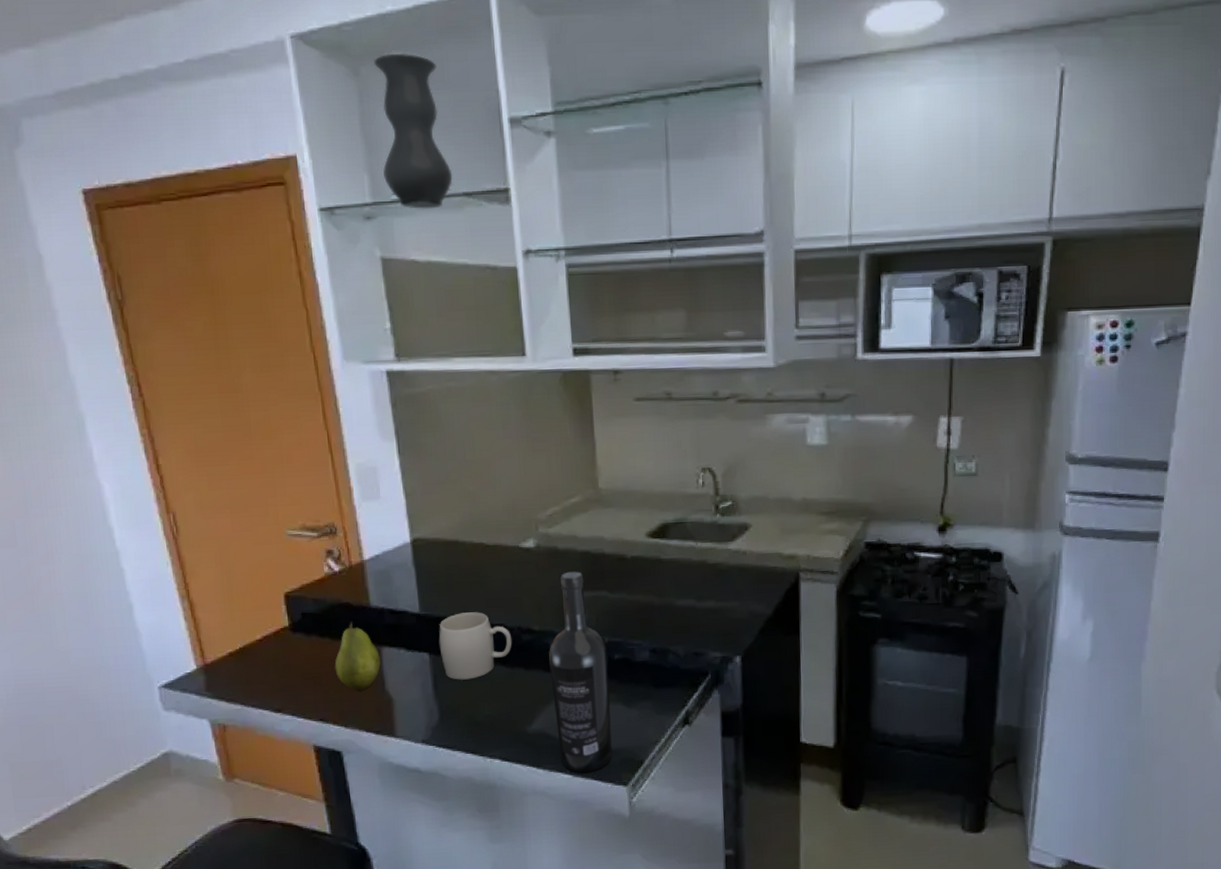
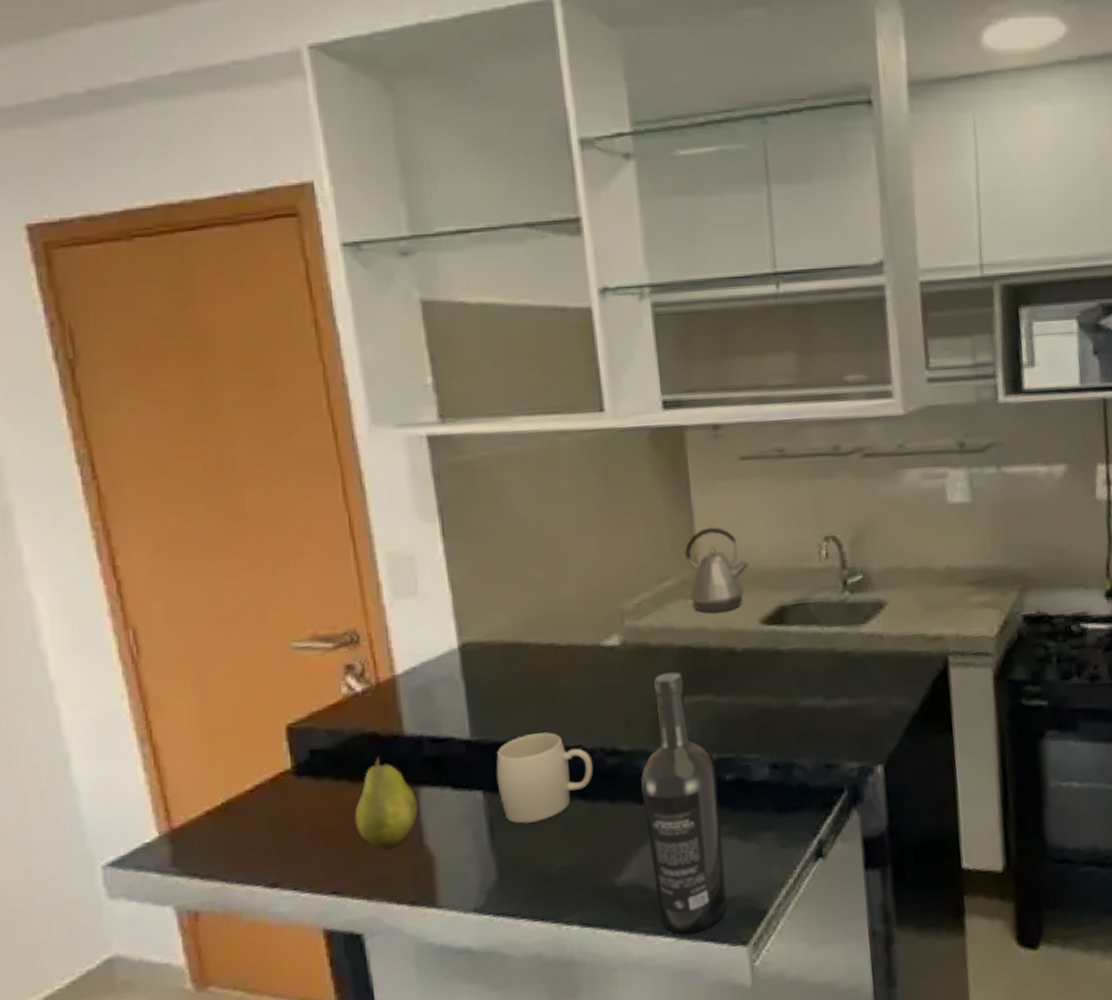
vase: present [374,53,453,209] -> none [413,66,511,243]
kettle: none [587,456,640,527] -> present [684,527,750,615]

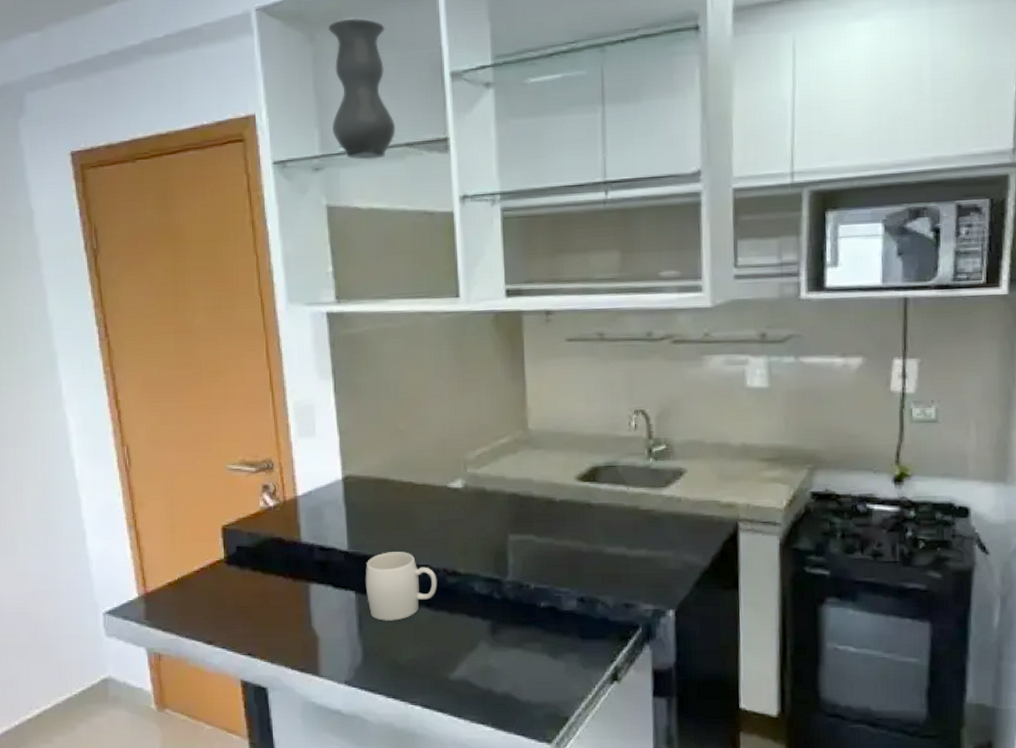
fruit: present [354,756,418,849] -> none [265,556,308,626]
vase: none [413,66,511,243] -> present [328,18,396,160]
wine bottle: present [641,672,727,935] -> none [473,513,536,727]
kettle: present [684,527,750,615] -> none [516,396,570,469]

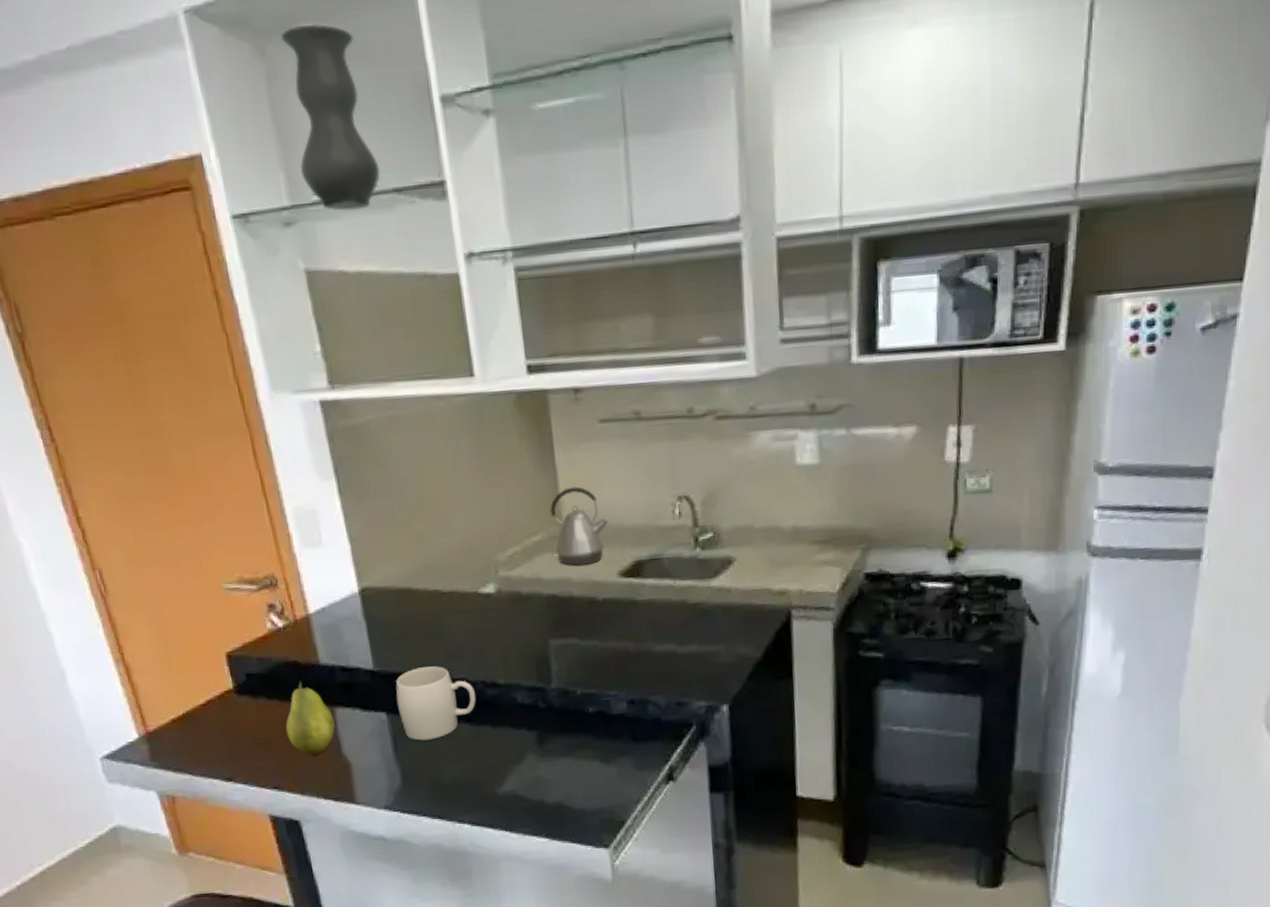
fruit: none [265,556,308,626] -> present [285,680,335,755]
kettle: none [516,396,570,469] -> present [550,486,609,567]

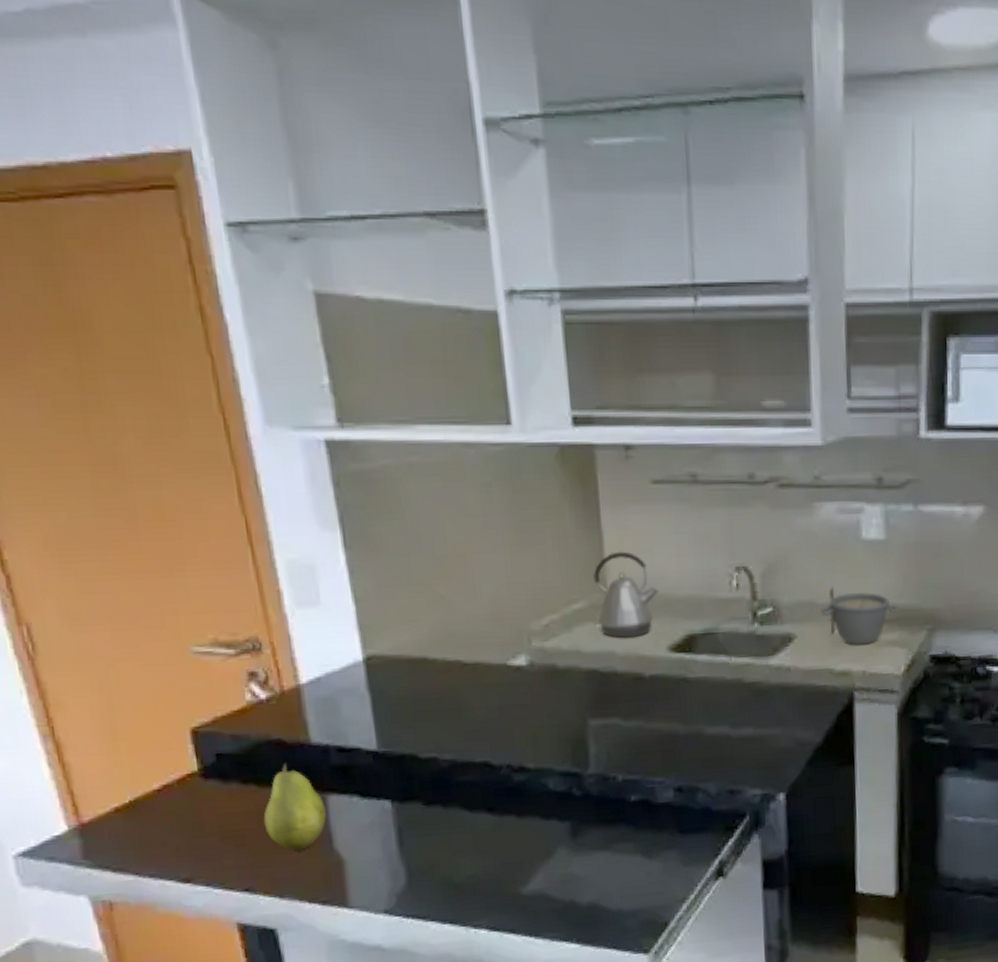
vase: present [281,23,380,211] -> none [298,22,410,231]
mug: present [395,666,477,741] -> none [403,747,501,833]
cooking pot: none [758,511,833,566] -> present [821,586,899,645]

